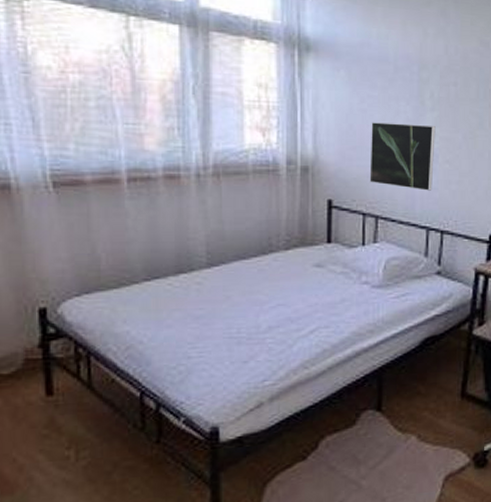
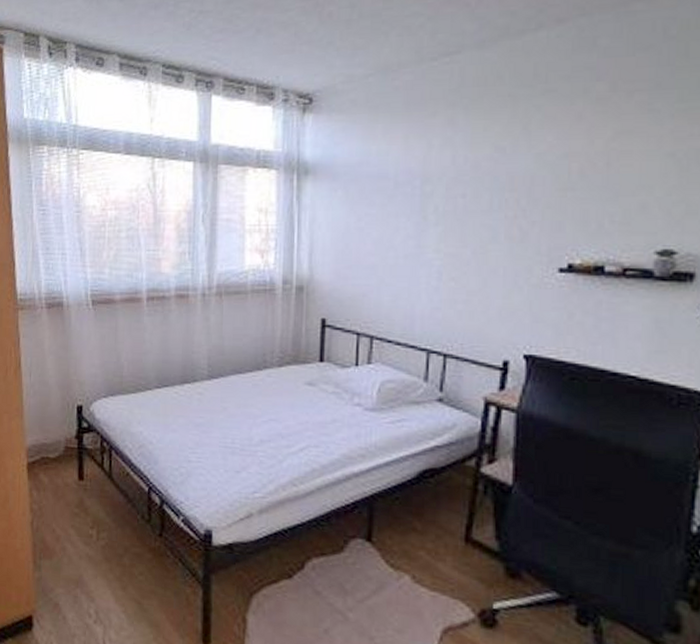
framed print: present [369,122,435,191] -> none [365,240,440,311]

